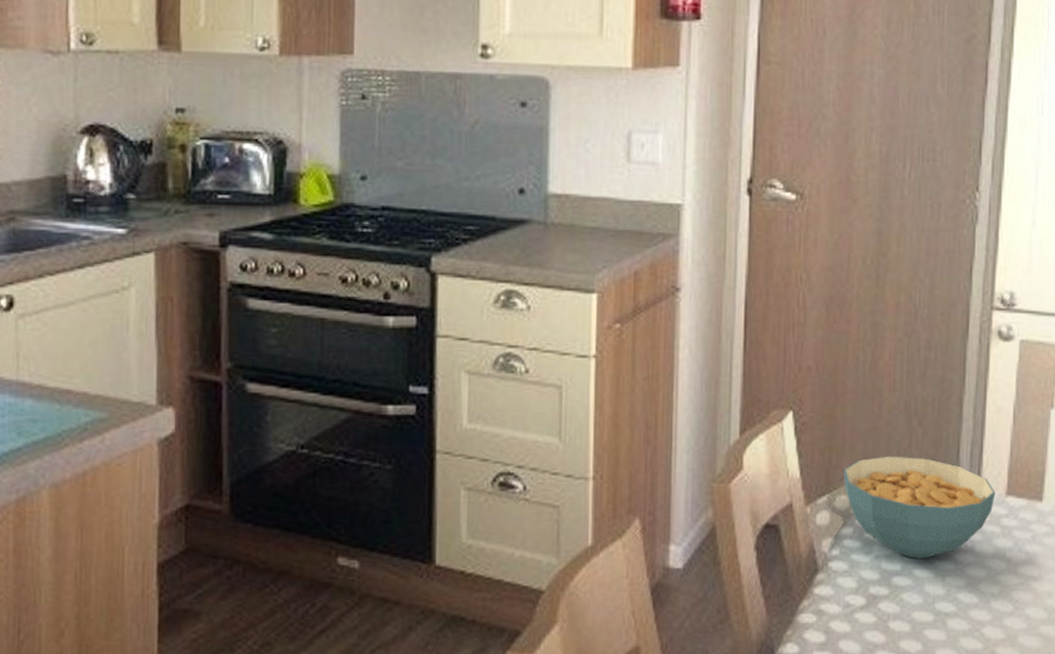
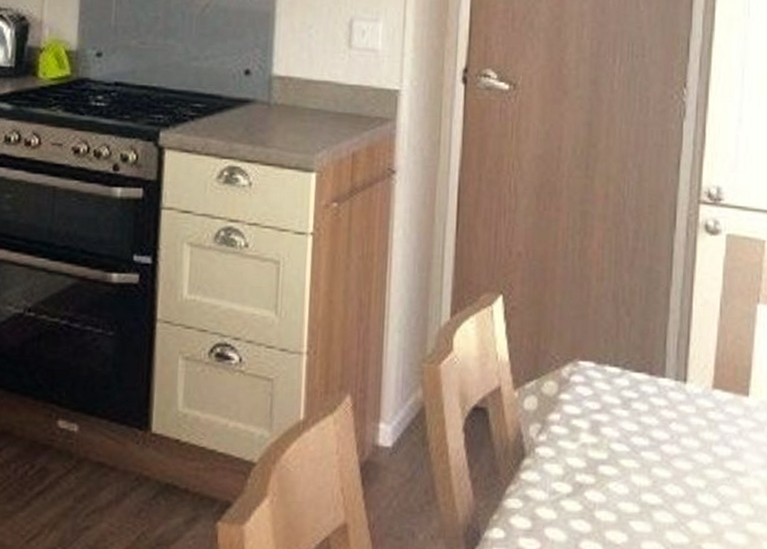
cereal bowl: present [843,456,996,558] -> none [551,343,702,448]

